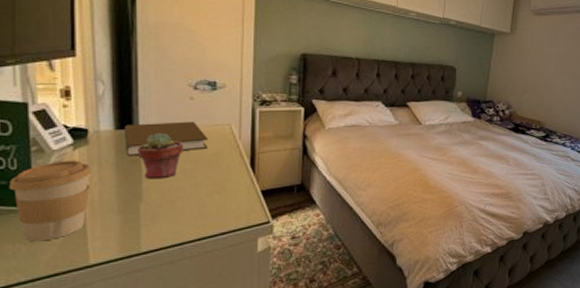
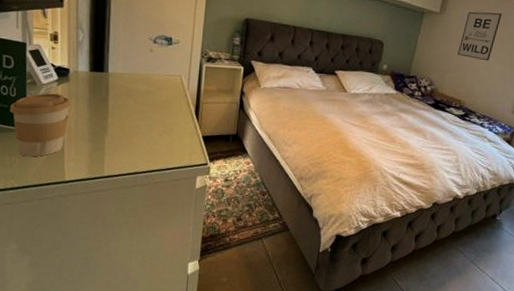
book: present [124,121,208,157] -> none [96,68,162,96]
potted succulent: present [138,132,184,179] -> none [106,77,143,117]
wall art: none [532,29,572,79] -> present [458,11,502,61]

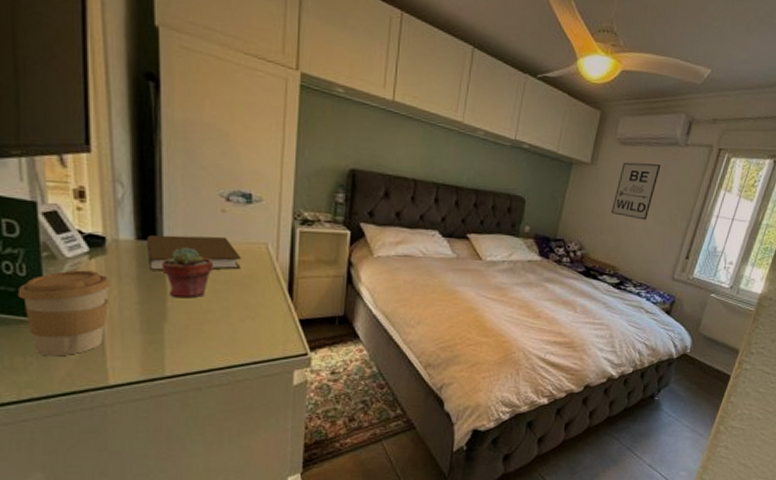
book: none [96,68,162,96] -> present [146,235,241,272]
potted succulent: none [106,77,143,117] -> present [162,247,214,299]

